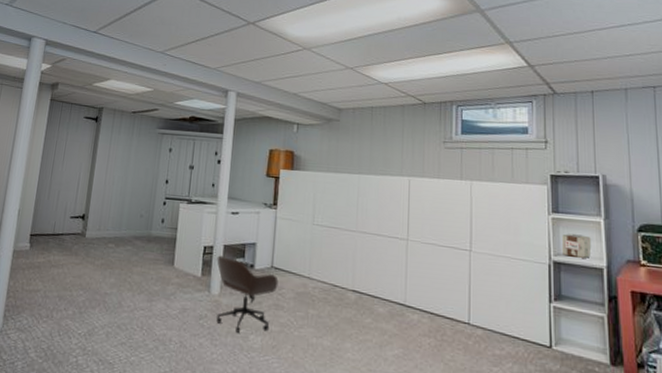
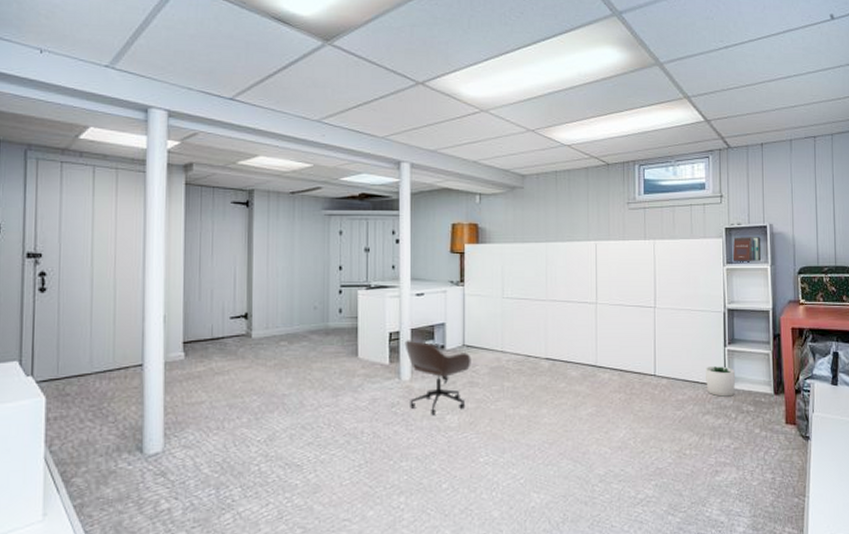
planter: none [527,322,562,360] -> present [706,366,735,397]
books: none [559,185,592,214] -> present [732,237,761,261]
box: present [561,234,591,259] -> none [734,282,759,304]

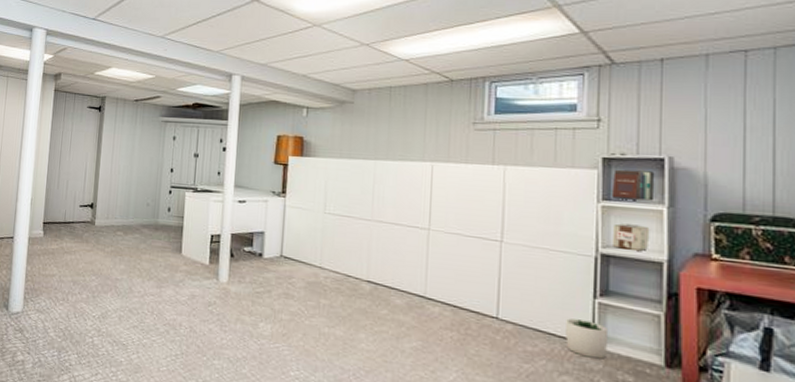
office chair: present [404,340,471,415] -> none [224,243,288,320]
box: none [734,282,759,304] -> present [611,223,648,252]

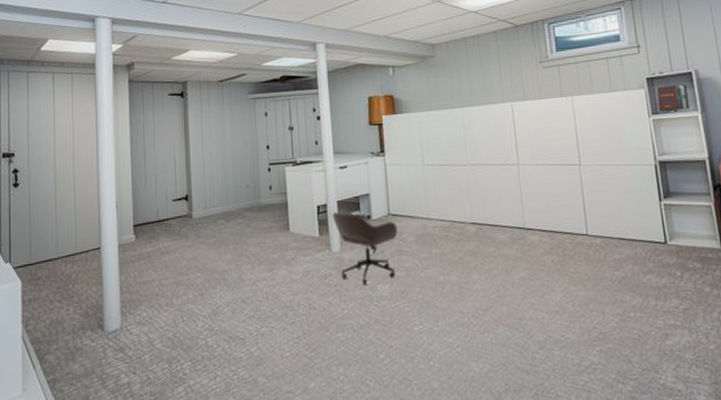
office chair: none [224,243,288,320] -> present [332,212,398,285]
planter: present [565,318,607,359] -> none [642,222,677,254]
box: present [611,223,648,252] -> none [664,131,693,155]

